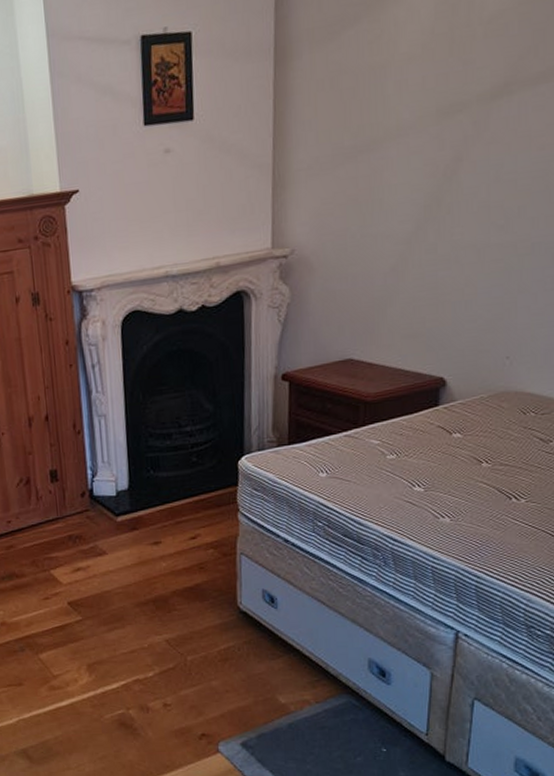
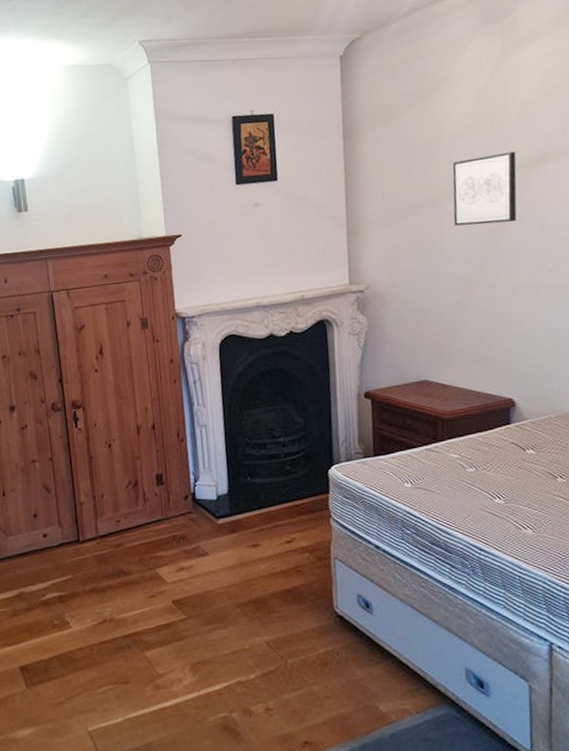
wall art: none [397,79,476,175] -> present [452,151,517,226]

